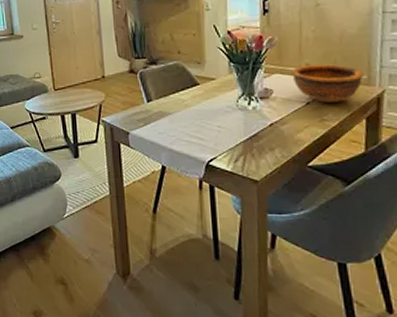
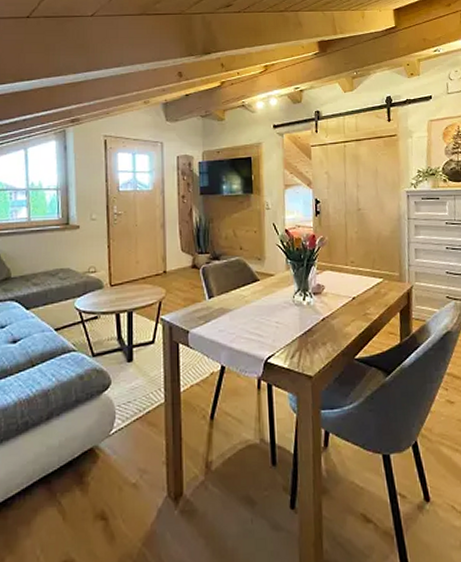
bowl: present [291,63,364,103] -> none [339,262,397,297]

